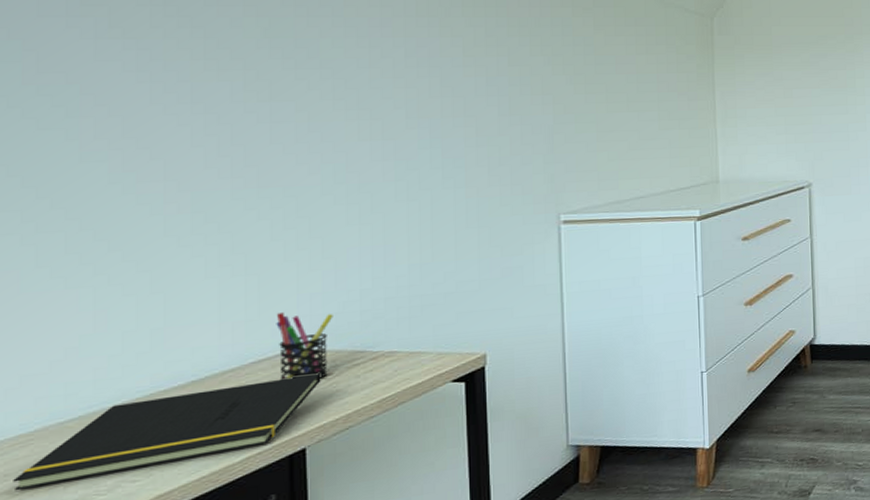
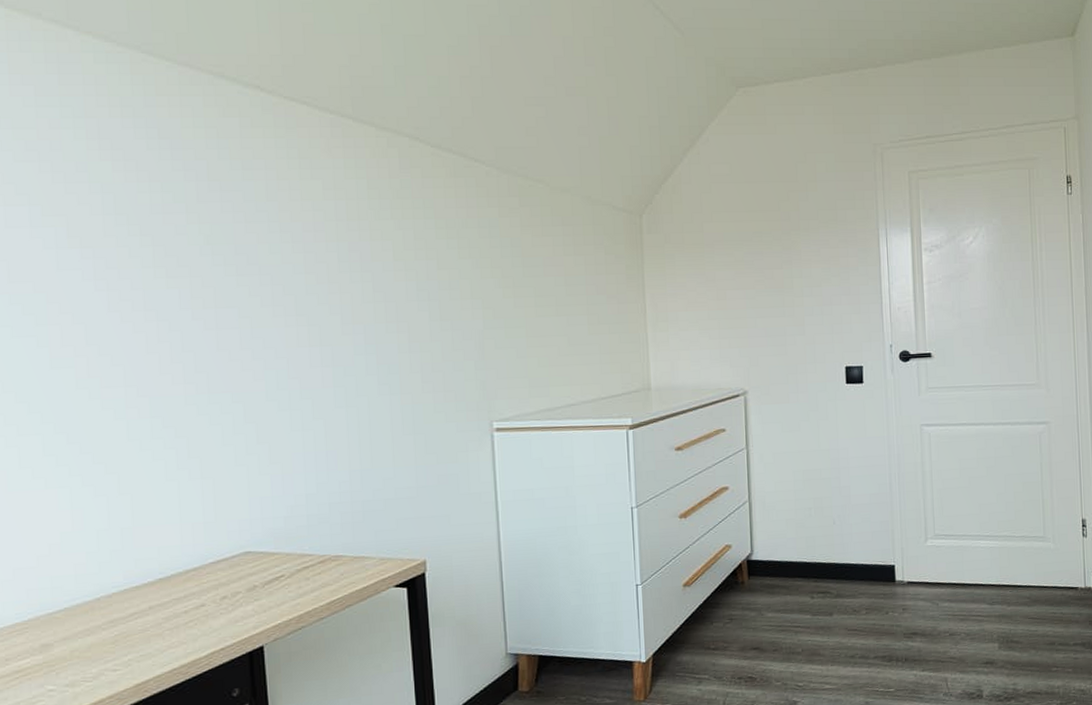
notepad: present [13,373,321,491] -> none [13,575,275,675]
pen holder: present [276,313,333,380] -> none [231,515,283,580]

